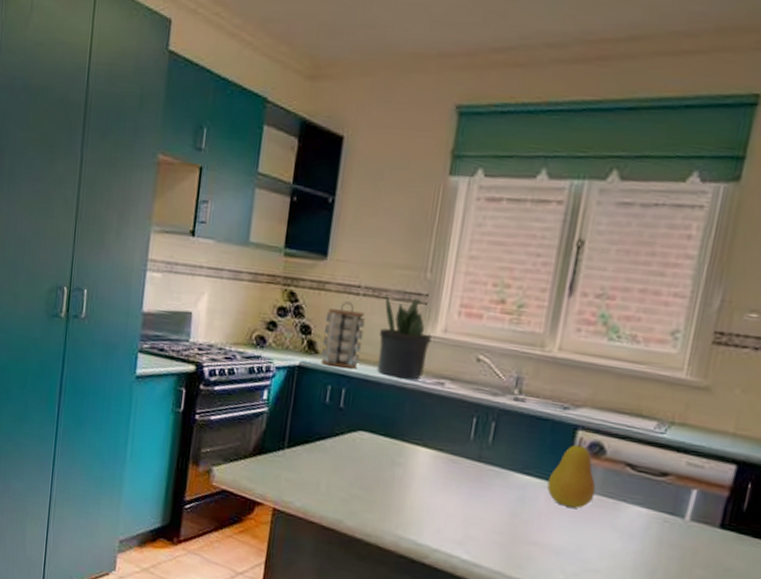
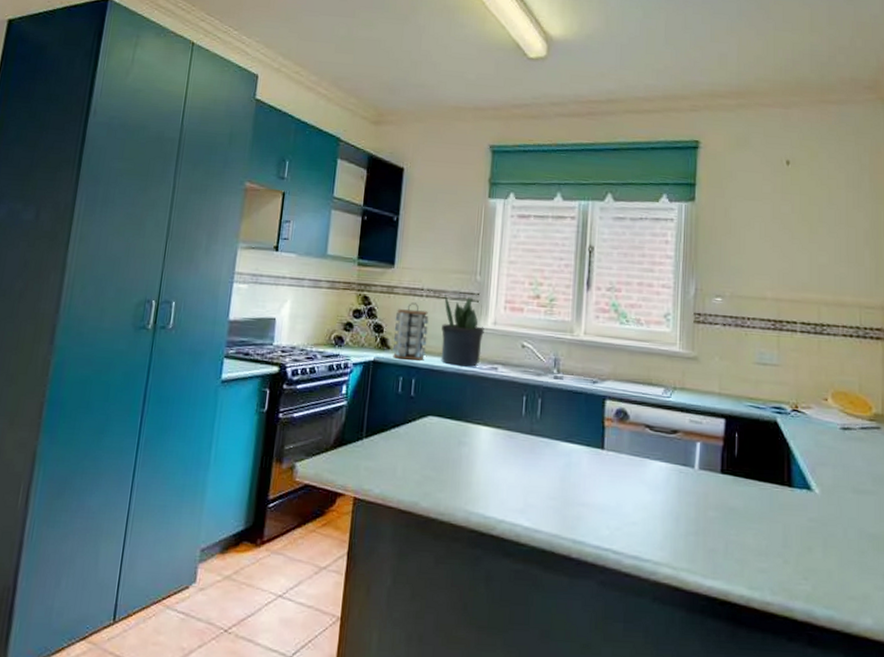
fruit: present [547,436,596,509] -> none [587,405,625,468]

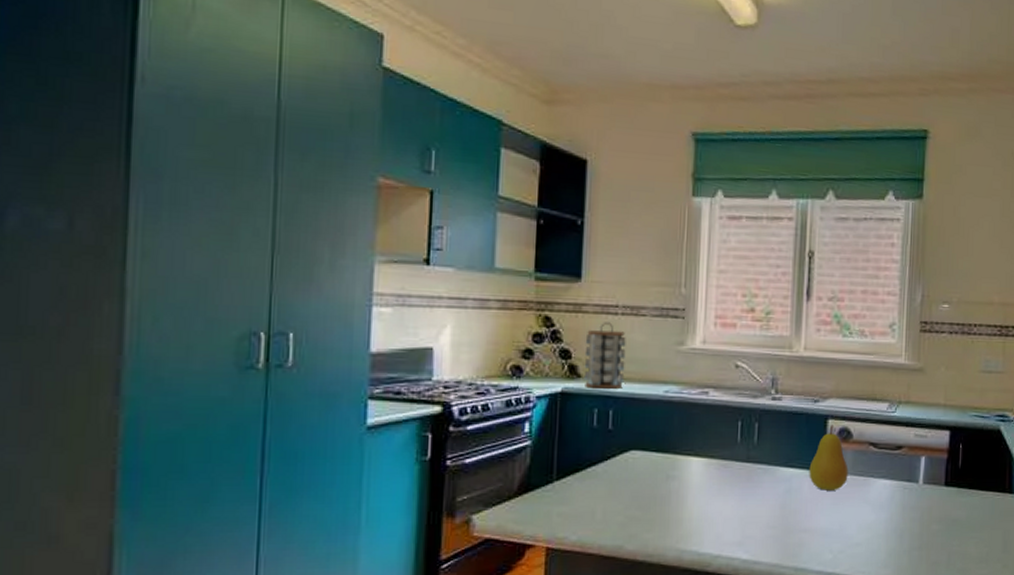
planter: present [441,294,484,367] -> none [642,310,692,392]
fruit: none [587,405,625,468] -> present [809,425,848,491]

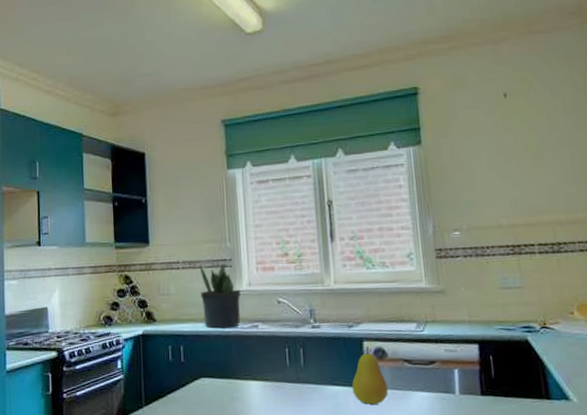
spice rack: present [583,322,626,390] -> none [156,275,190,330]
planter: none [642,310,692,392] -> present [199,263,241,329]

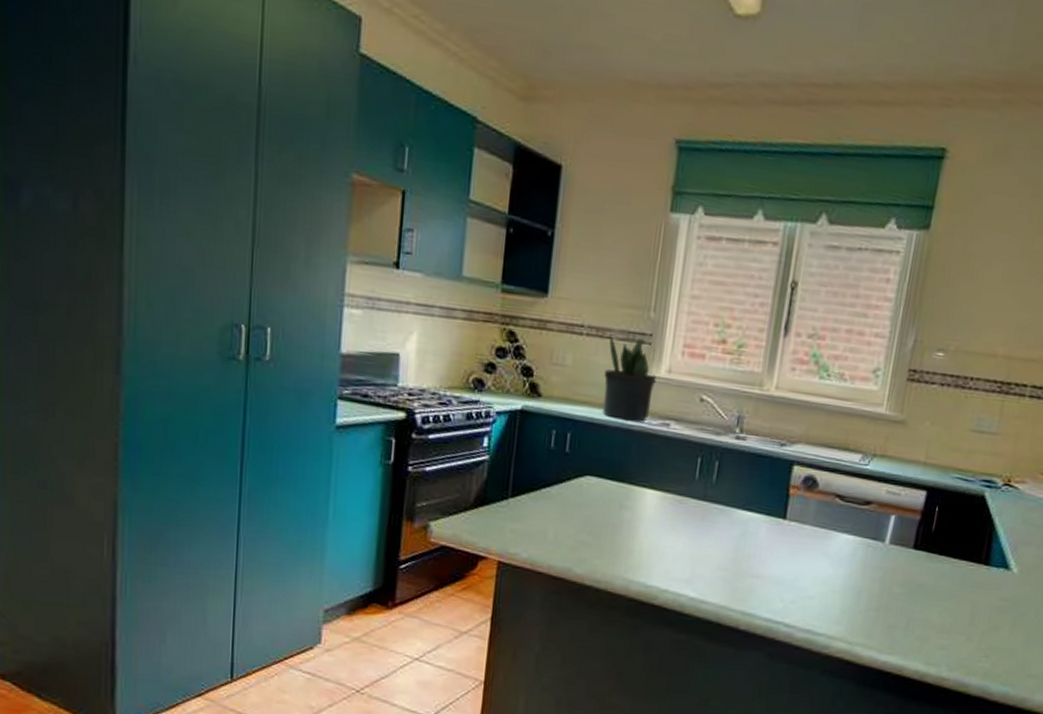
fruit: present [352,346,388,405] -> none [767,471,810,540]

